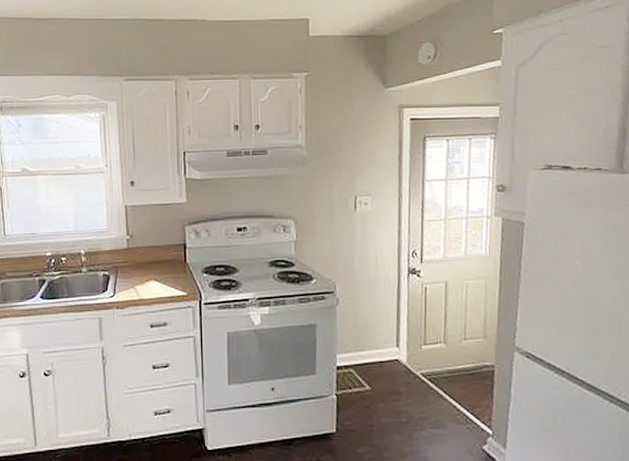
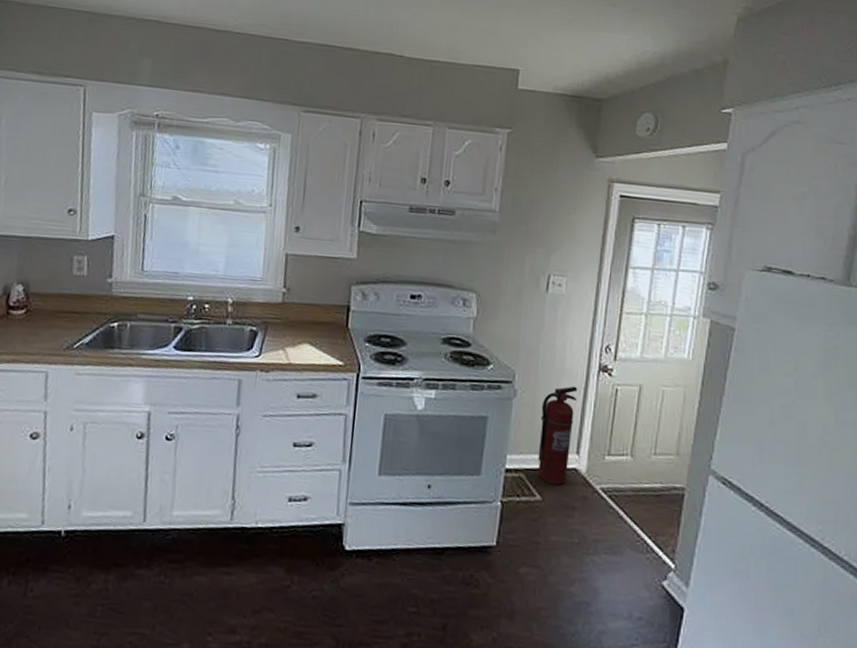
fire extinguisher: none [361,289,392,375] -> present [538,386,578,485]

